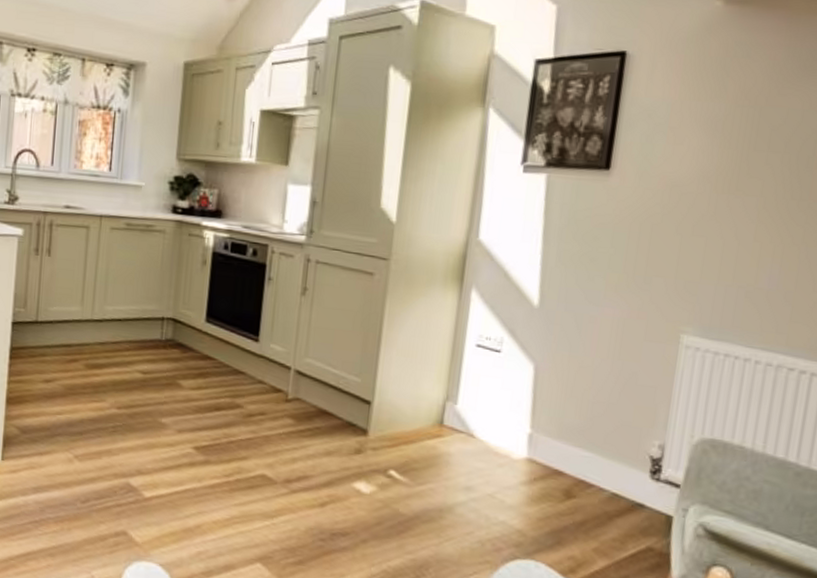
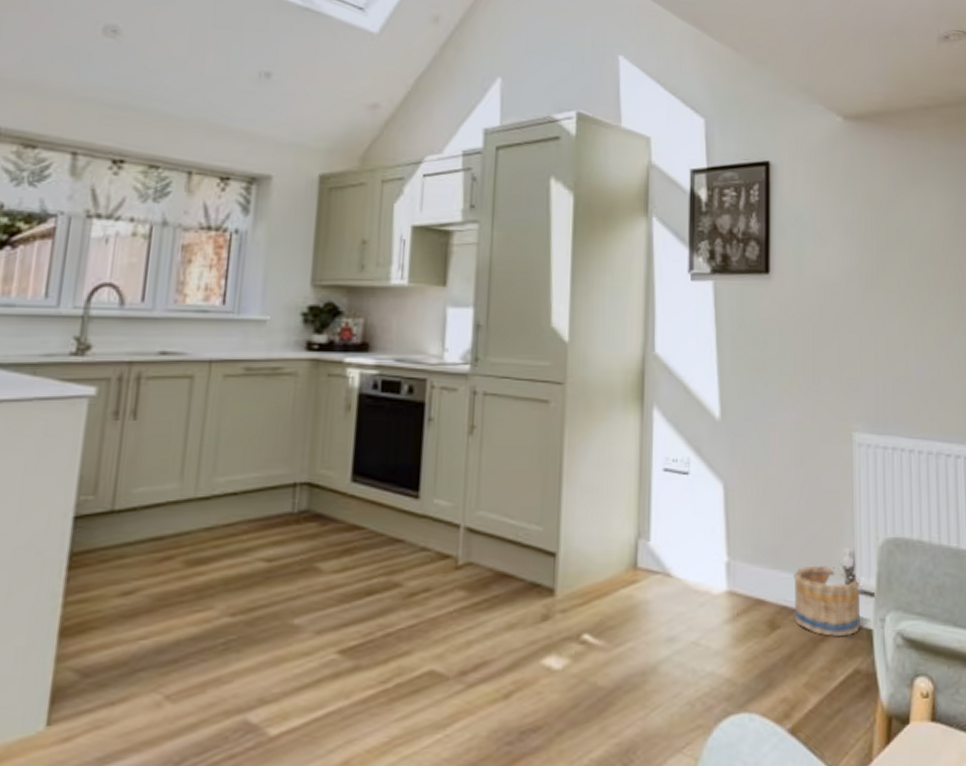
basket: none [592,450,667,518] -> present [793,565,861,637]

